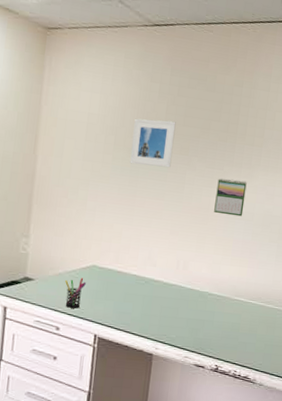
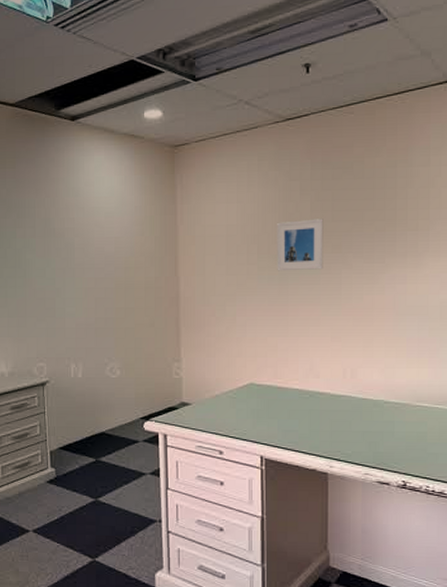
pen holder: present [65,277,86,309] -> none [223,397,245,430]
calendar: present [214,178,247,217] -> none [379,271,415,312]

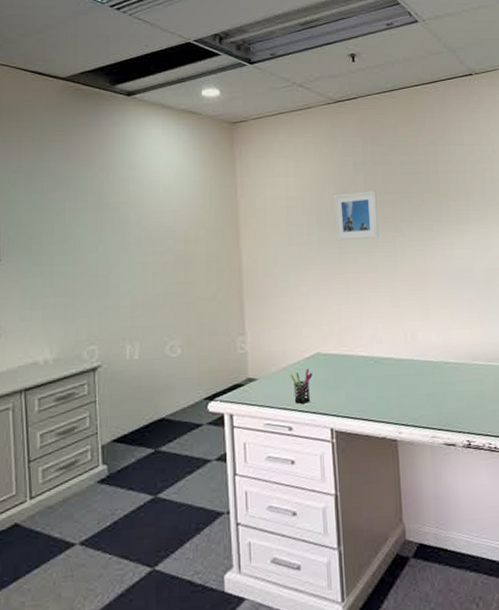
pen holder: none [223,397,245,430] -> present [290,368,313,404]

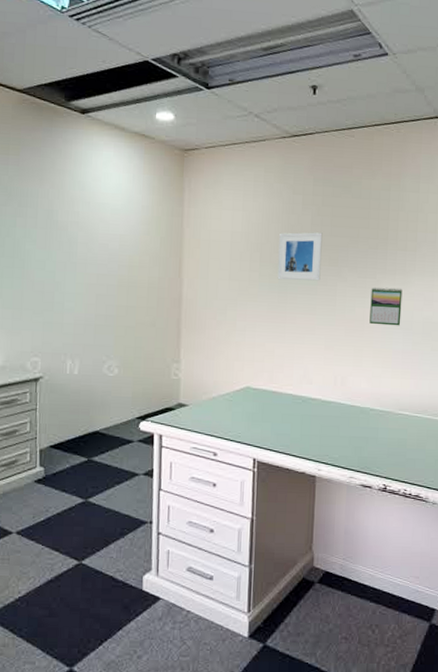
pen holder: present [290,368,313,404] -> none [220,400,241,433]
calendar: none [430,238,463,276] -> present [369,287,403,326]

